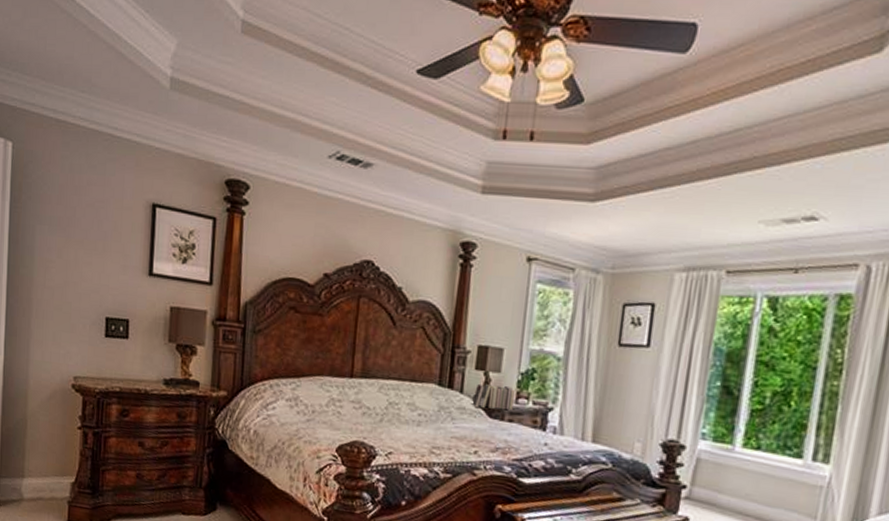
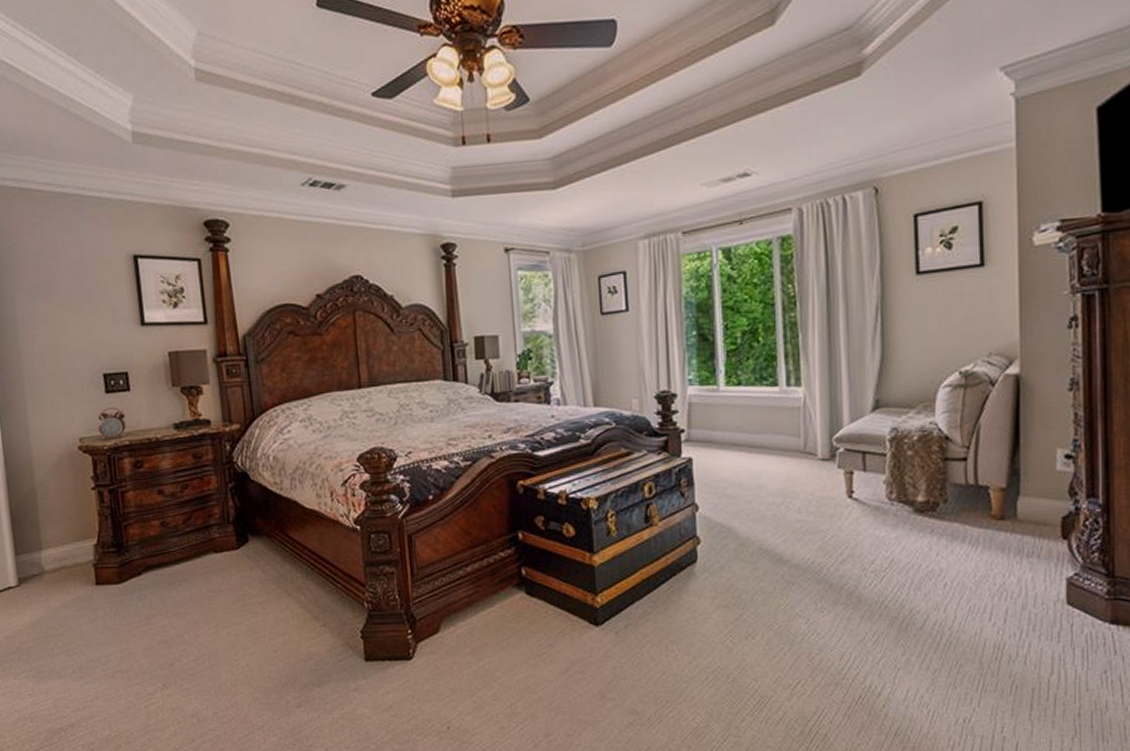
alarm clock: none [92,351,120,384] -> present [98,407,126,441]

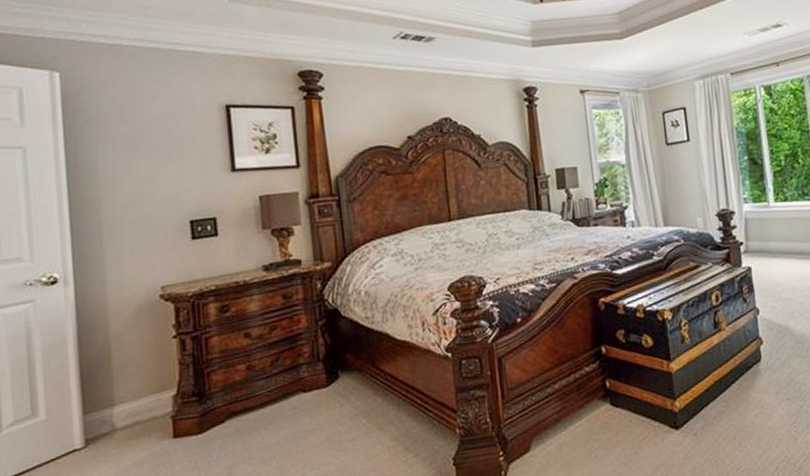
alarm clock: present [98,407,126,441] -> none [182,253,213,287]

